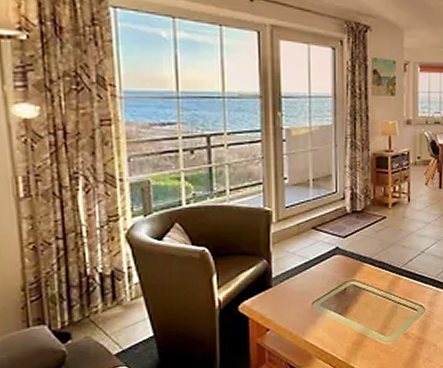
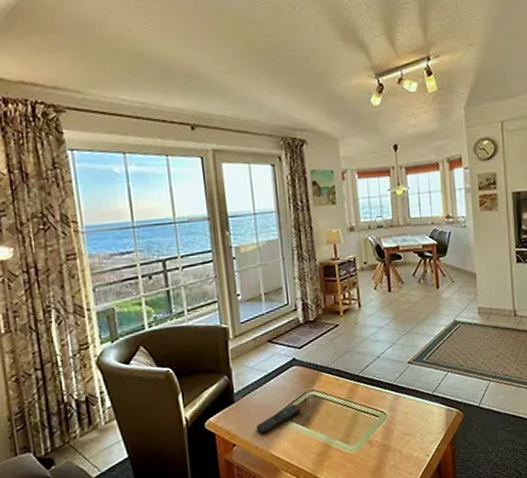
remote control: none [292,293,340,321] -> present [256,404,301,434]

